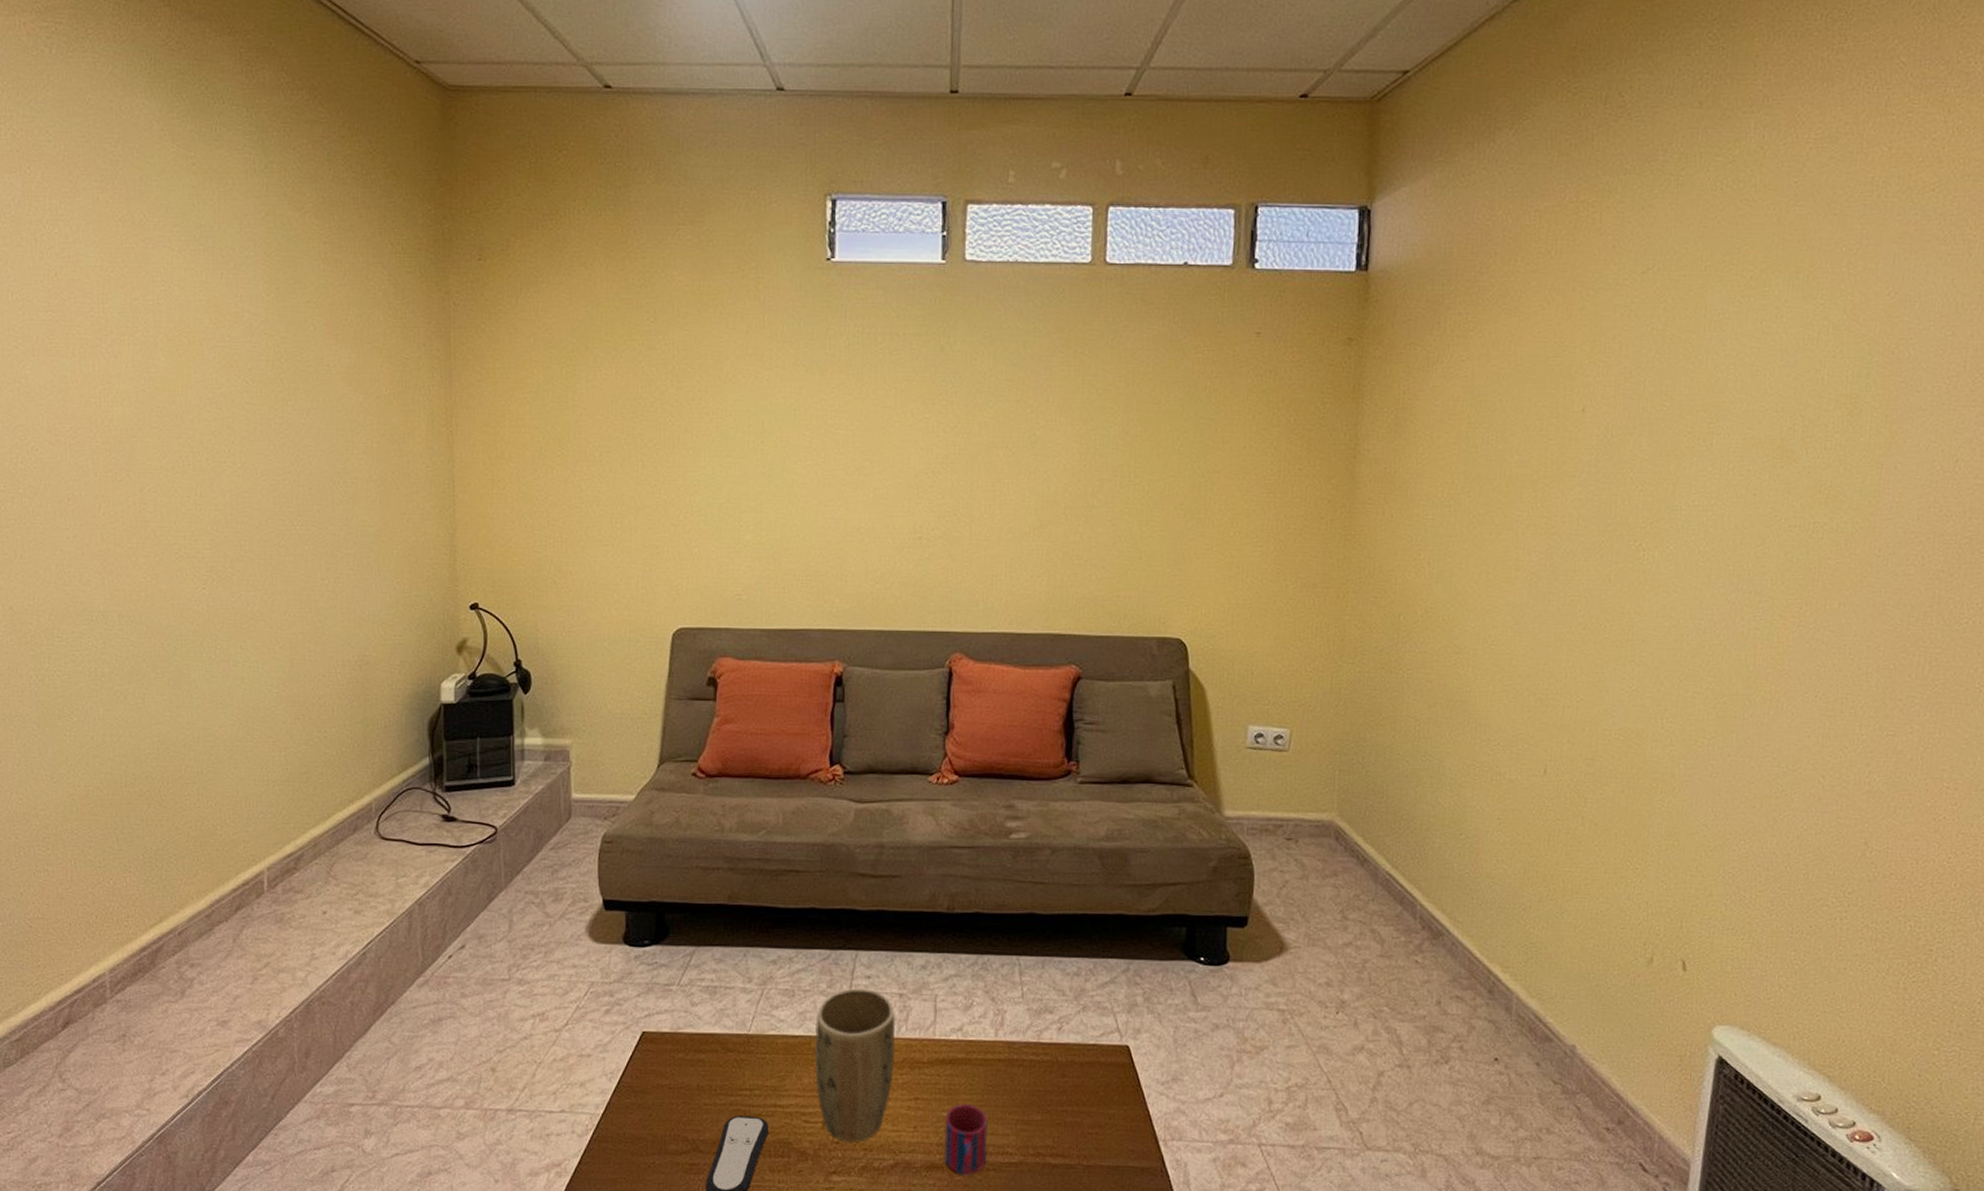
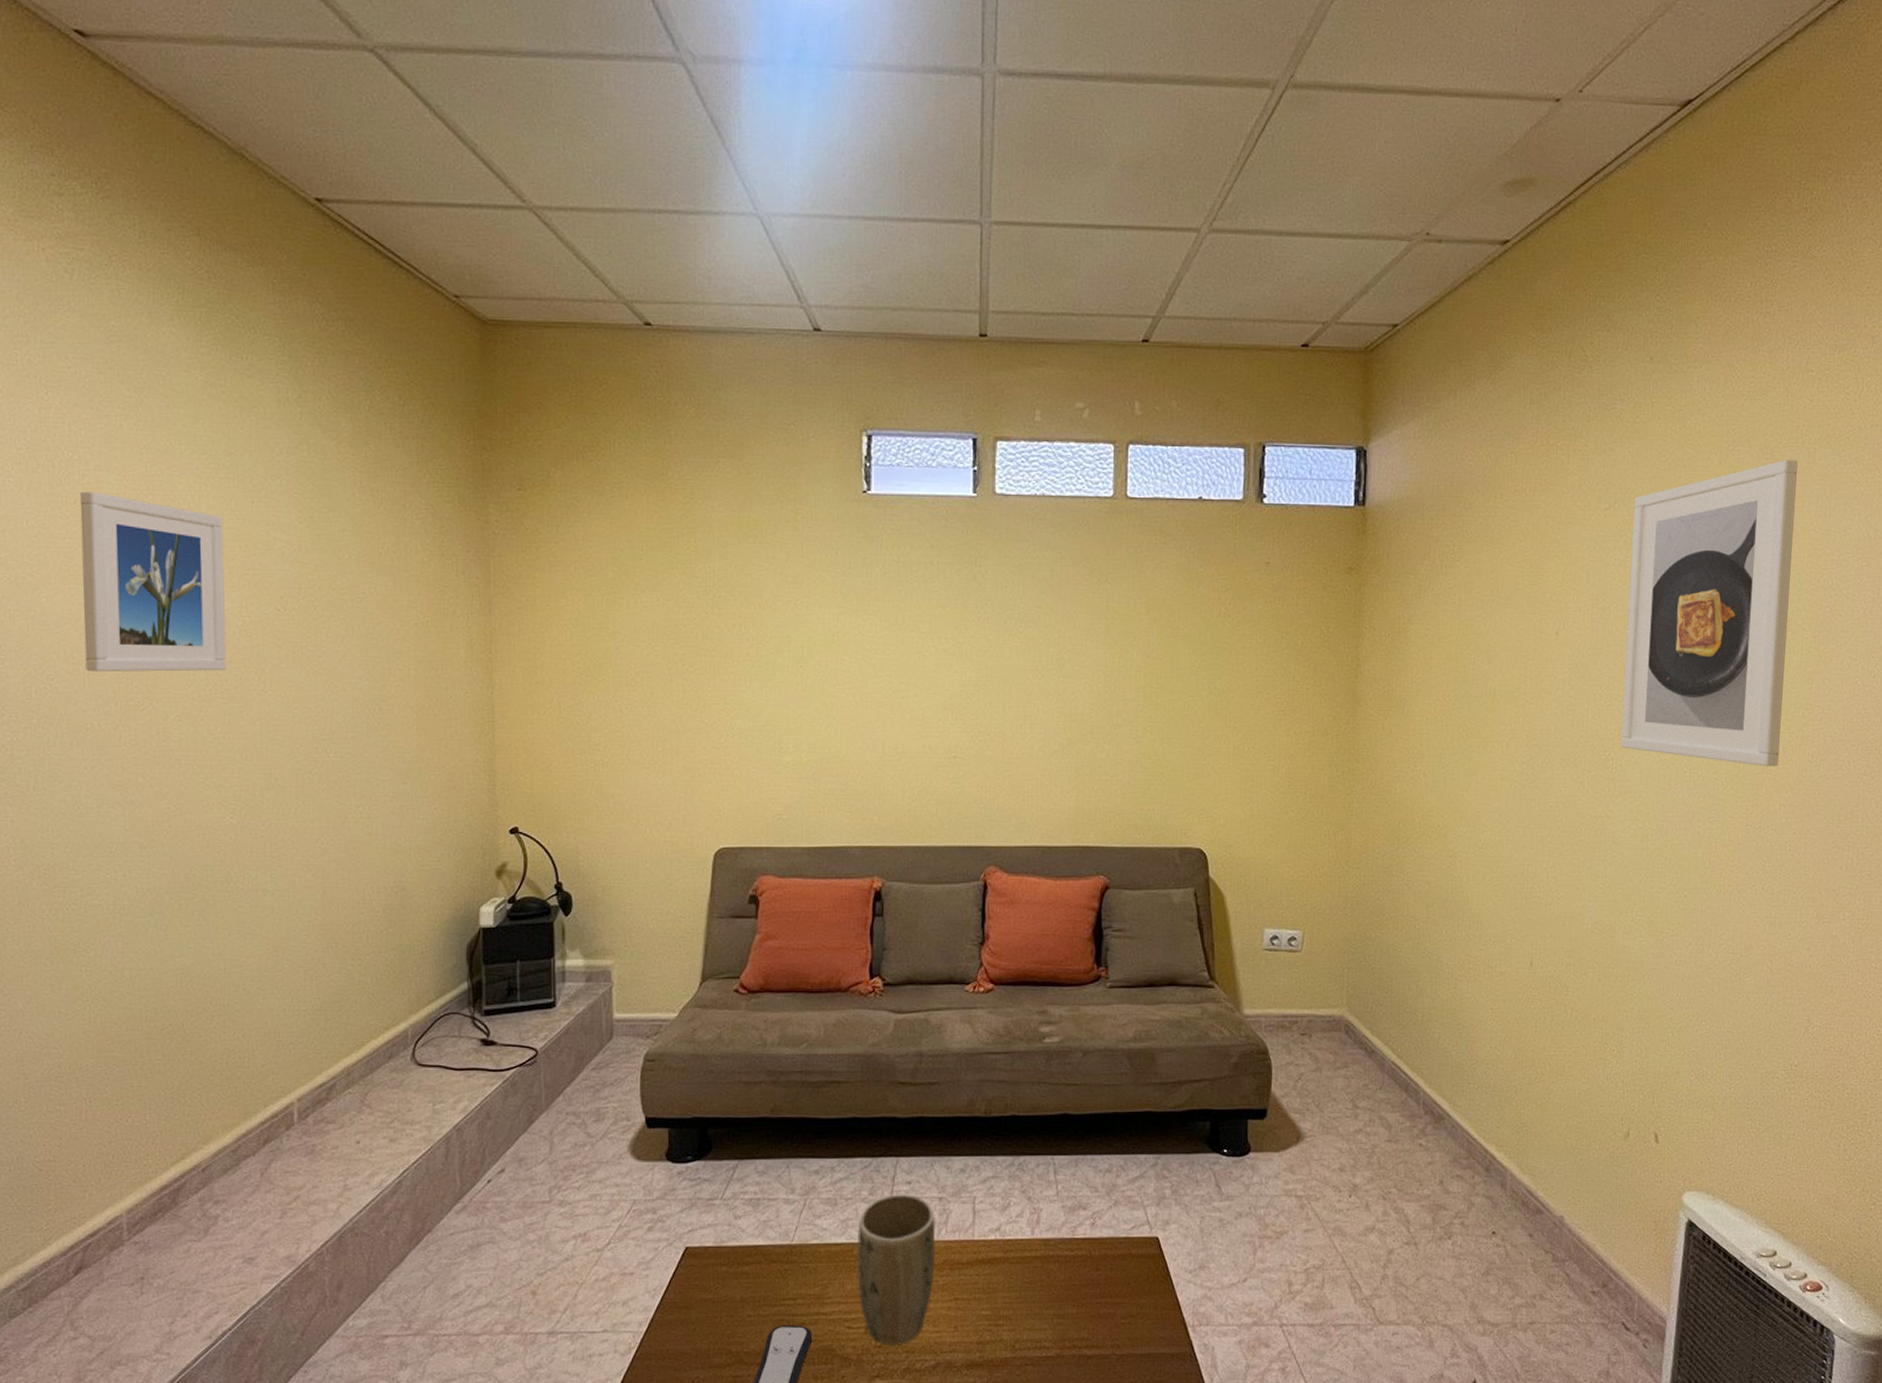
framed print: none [60,264,199,444] -> present [80,491,227,672]
mug: present [944,1104,988,1175] -> none [984,1302,1026,1371]
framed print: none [1653,215,1872,561] -> present [1620,459,1798,767]

